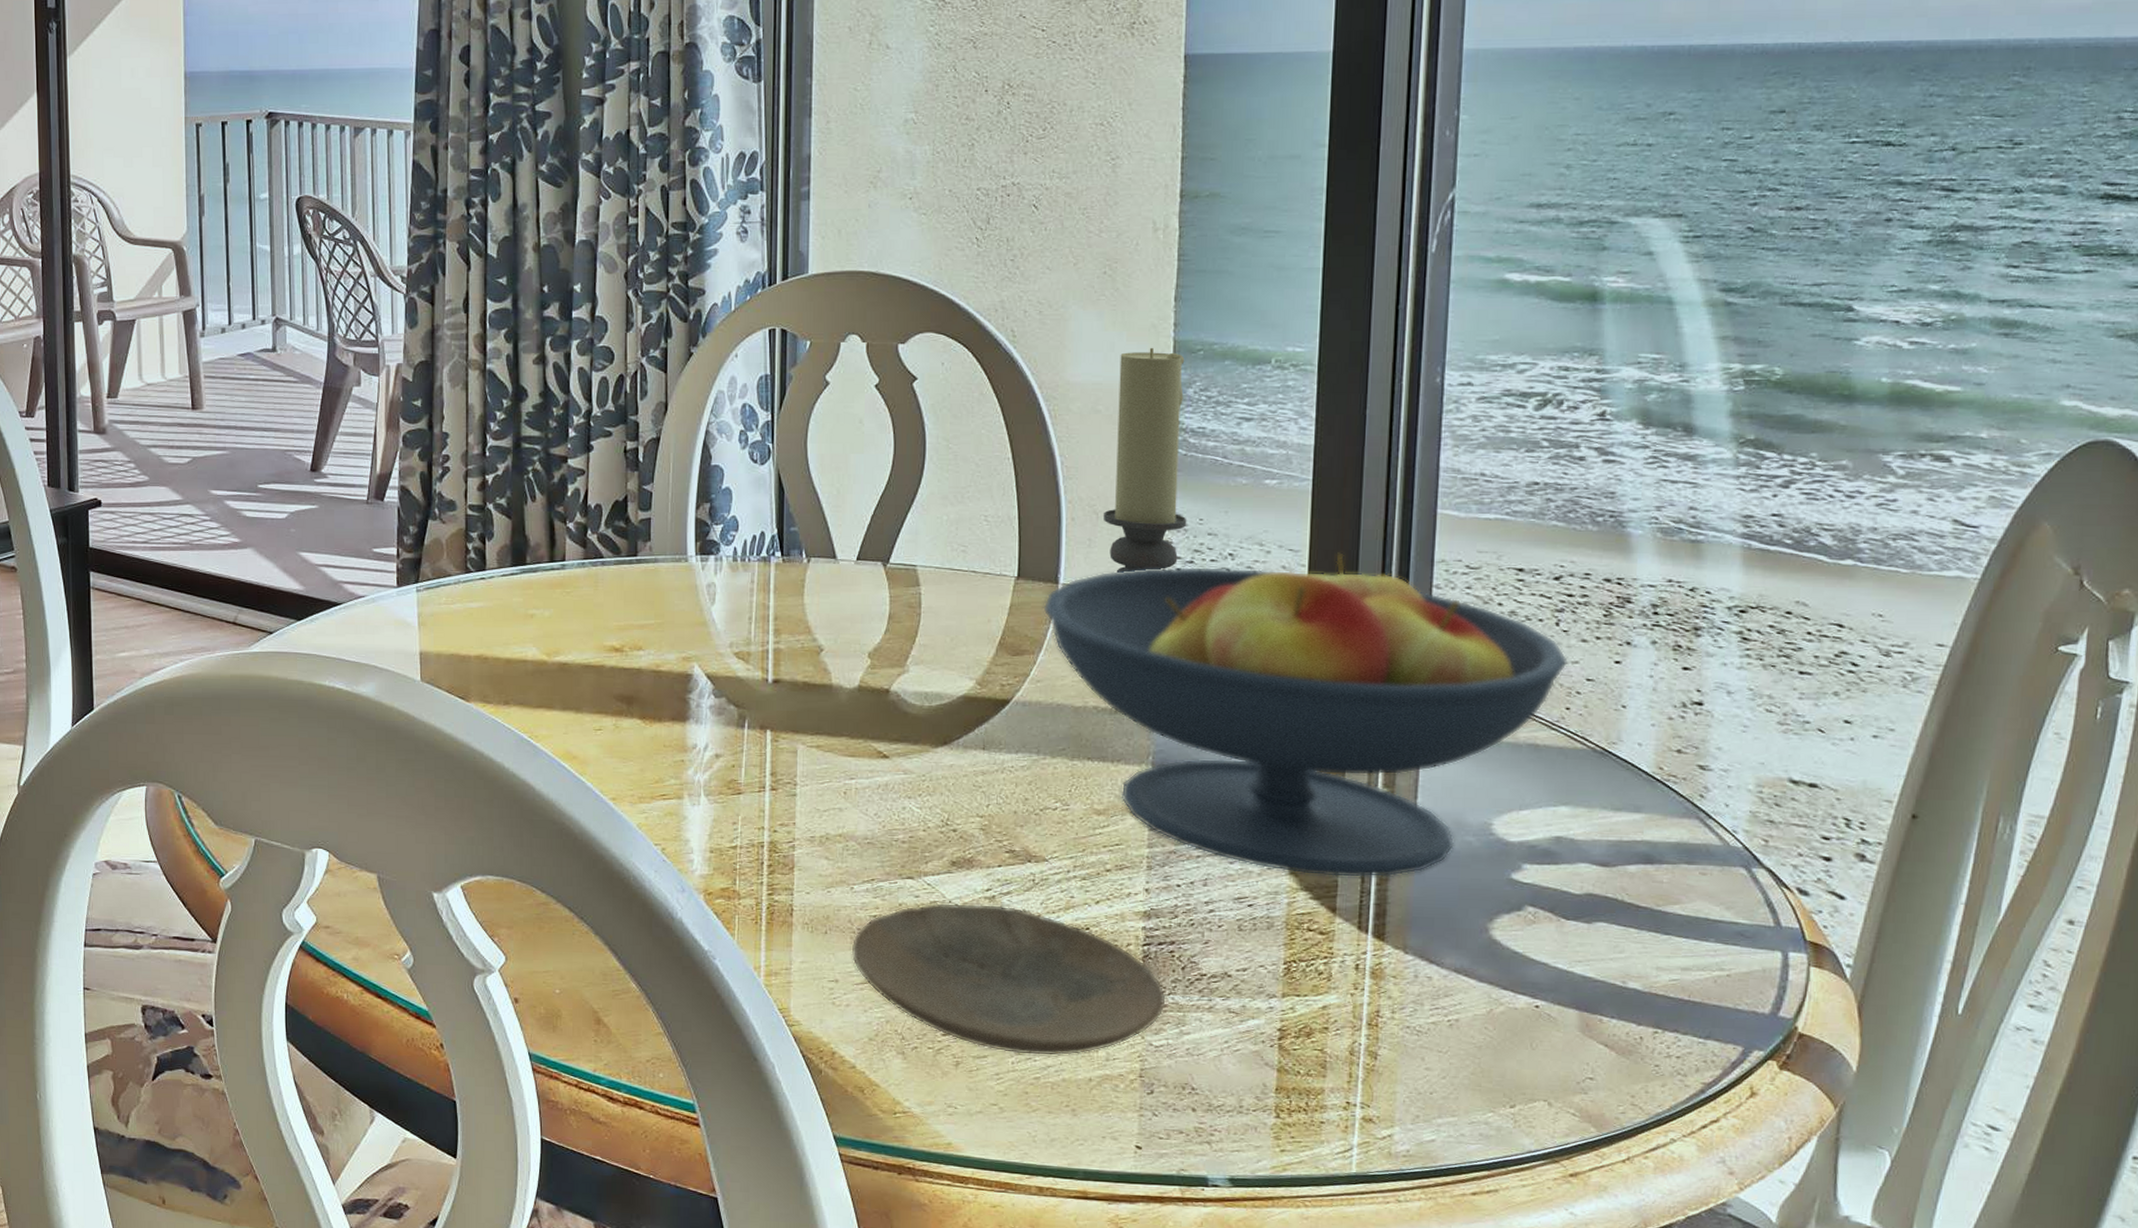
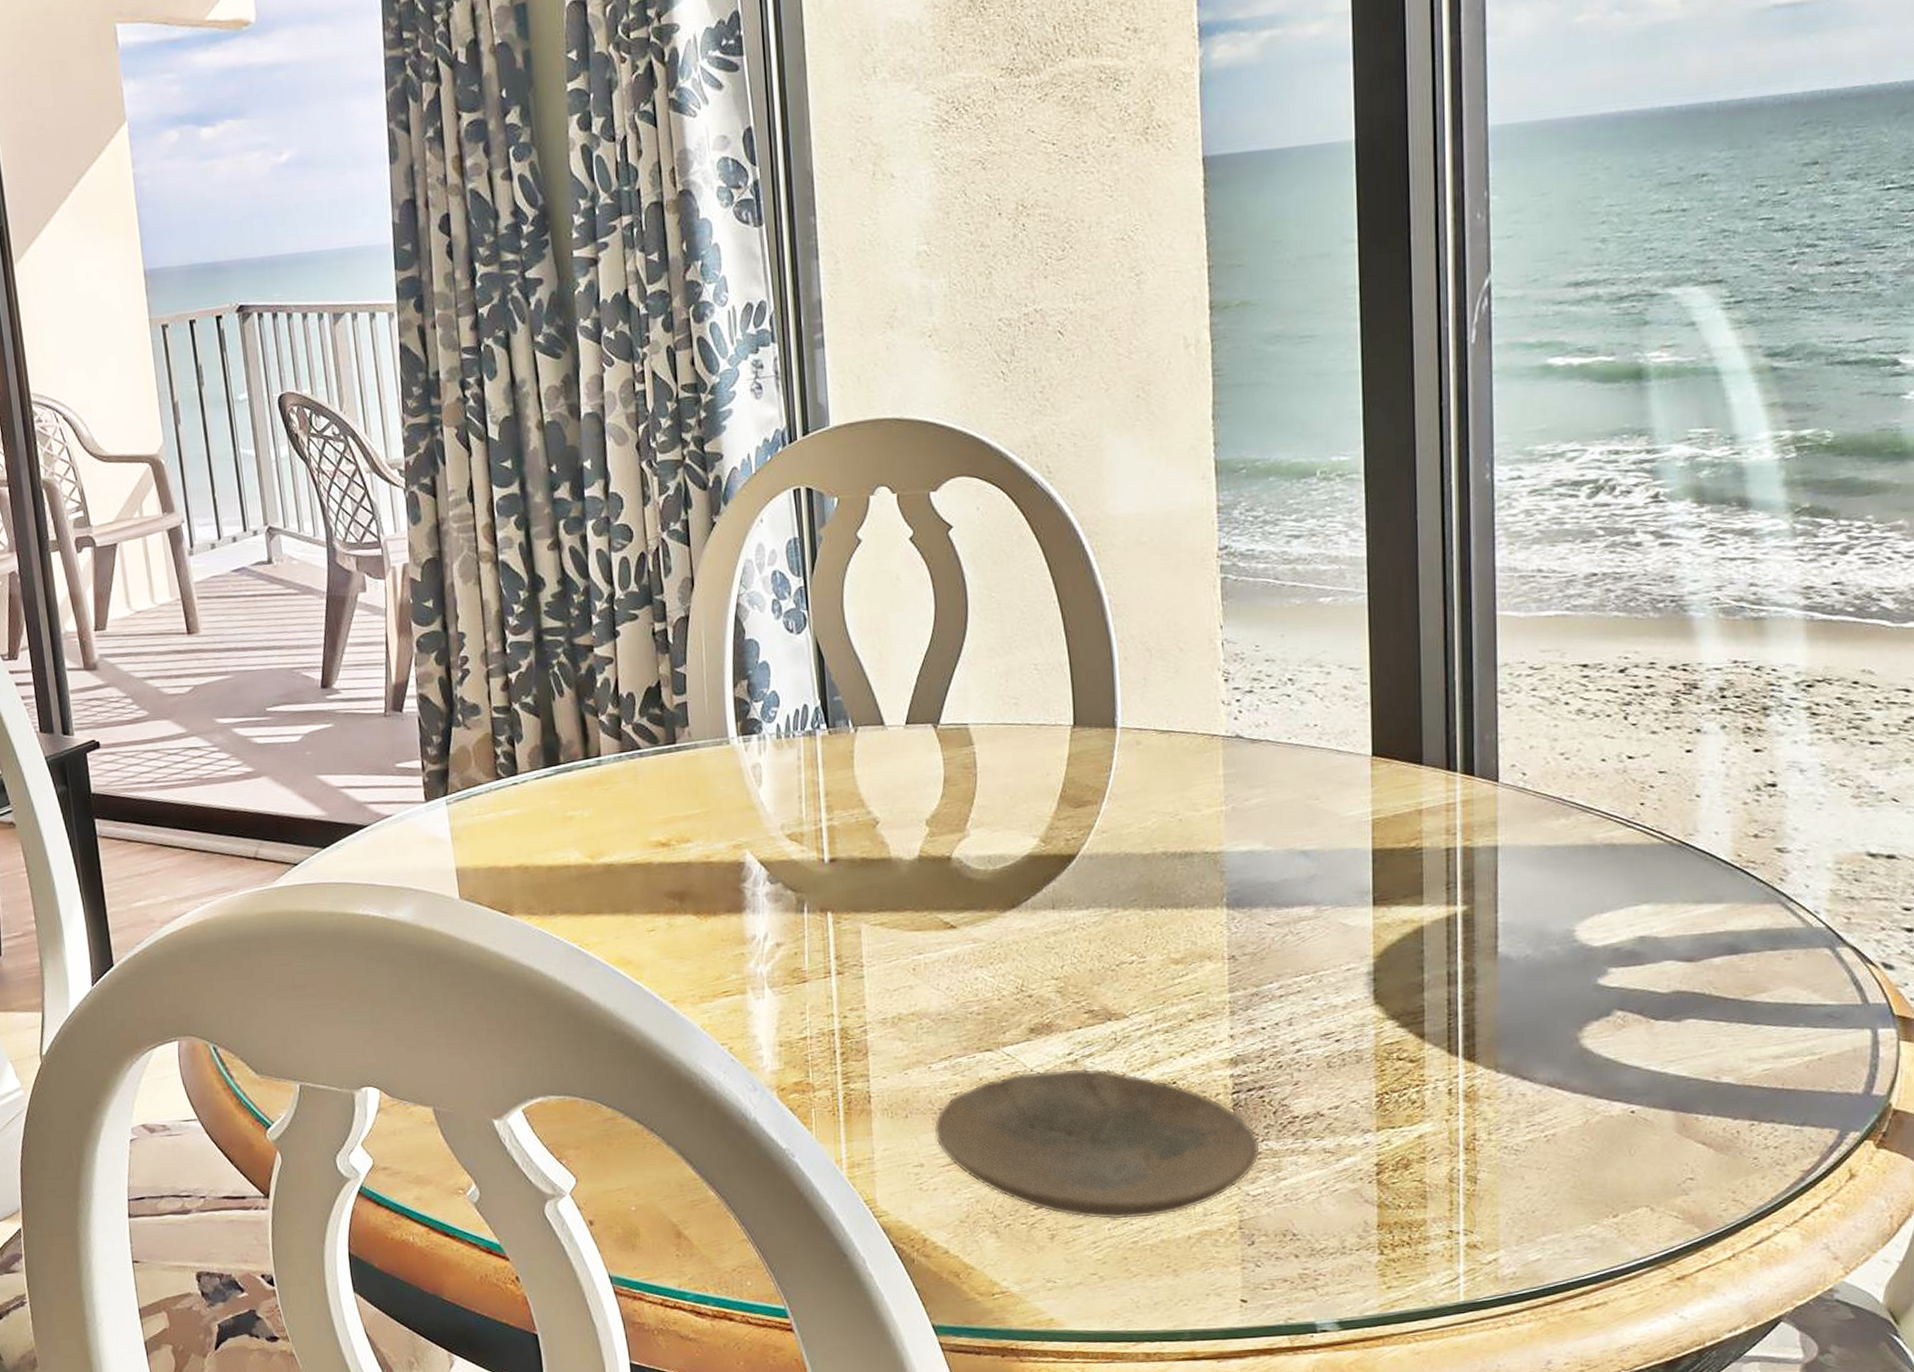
fruit bowl: present [1043,552,1569,878] -> none [1102,666,1640,1003]
candle holder: present [1104,347,1187,573] -> none [1157,470,1243,710]

